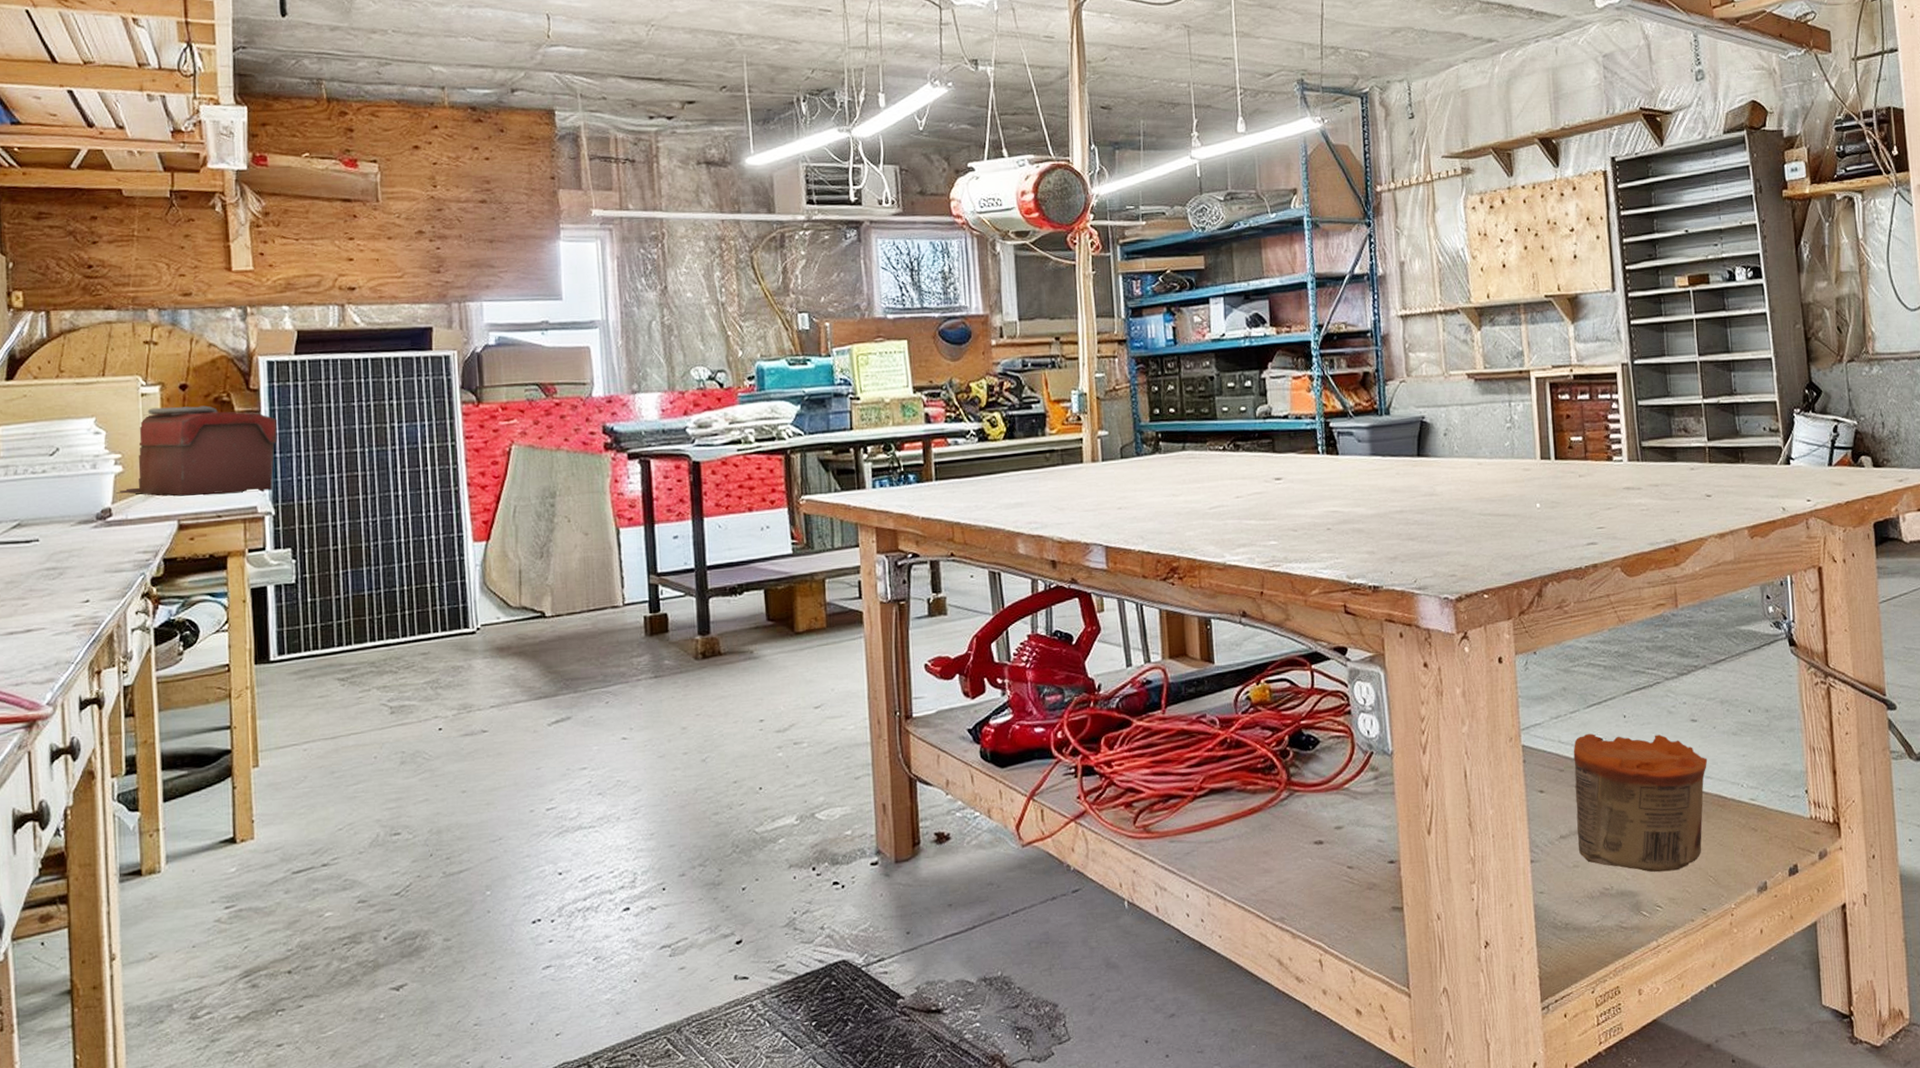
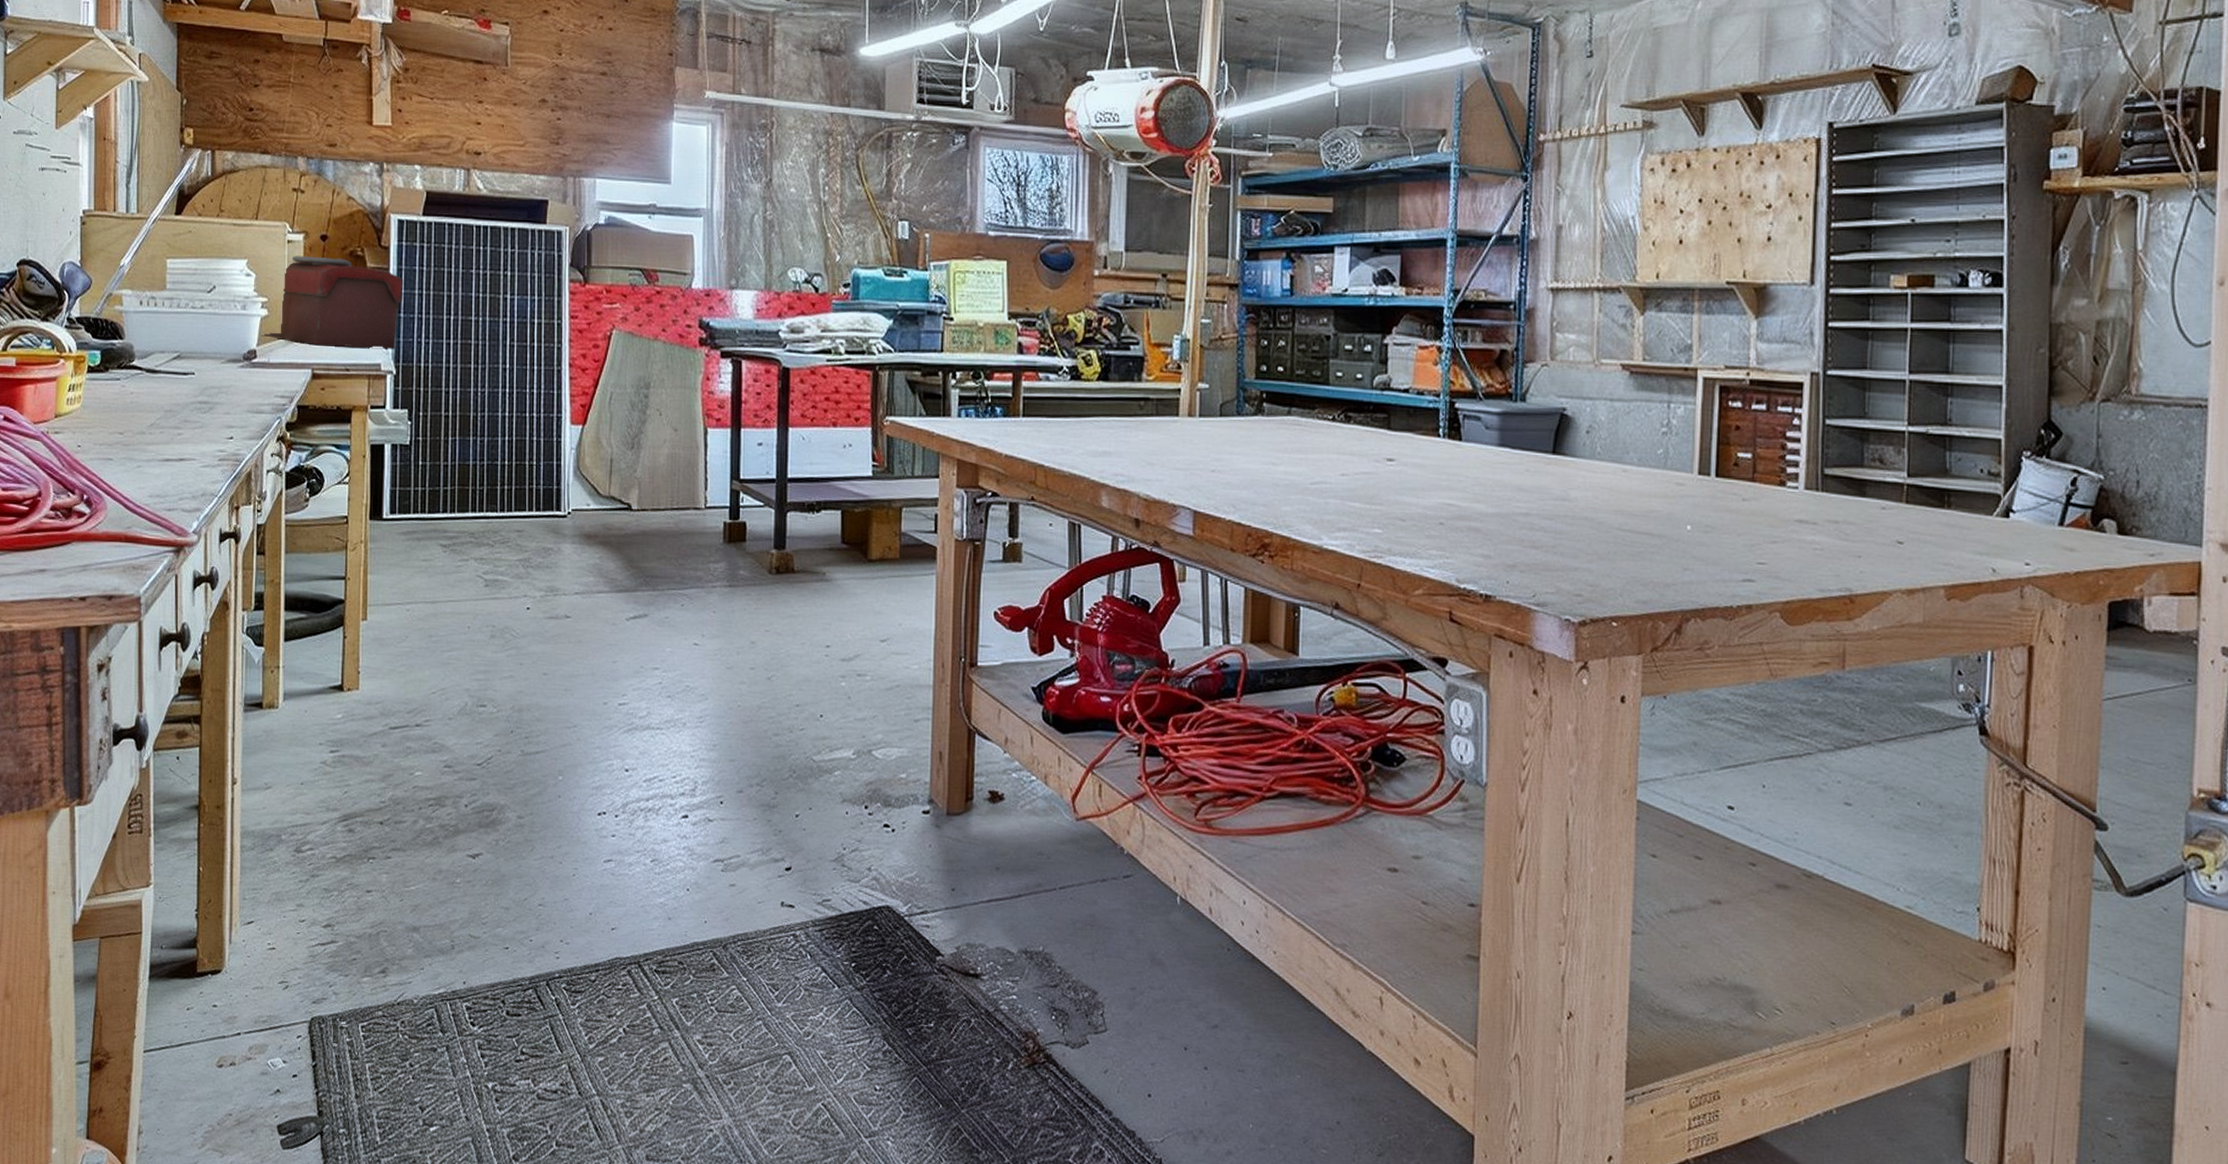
can: present [1573,734,1708,872] -> none [1689,799,1859,973]

